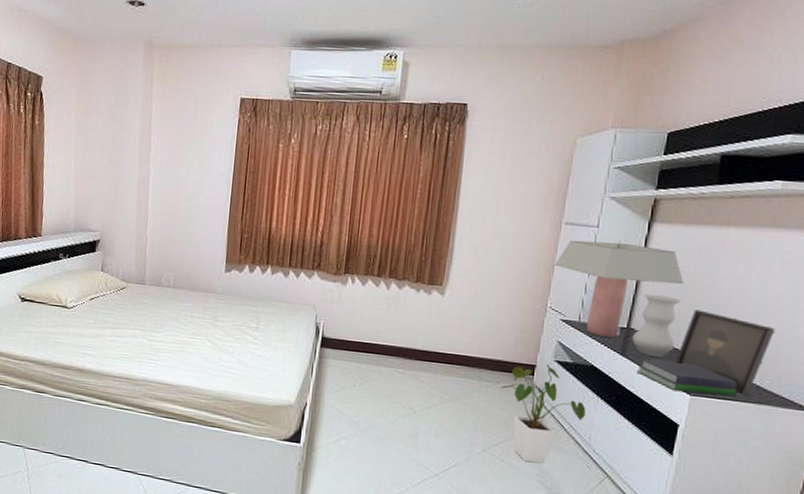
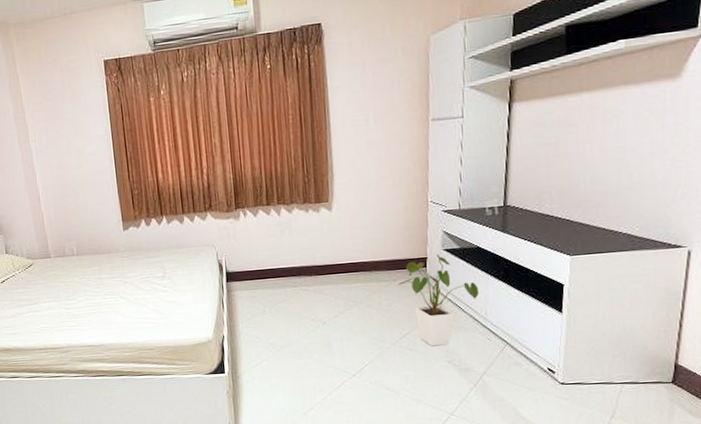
table lamp: present [555,239,684,339] -> none [428,125,549,220]
vase: present [631,294,682,358] -> none [509,169,550,228]
book: present [637,359,738,397] -> none [519,227,612,255]
picture frame: present [674,309,775,396] -> none [551,175,638,246]

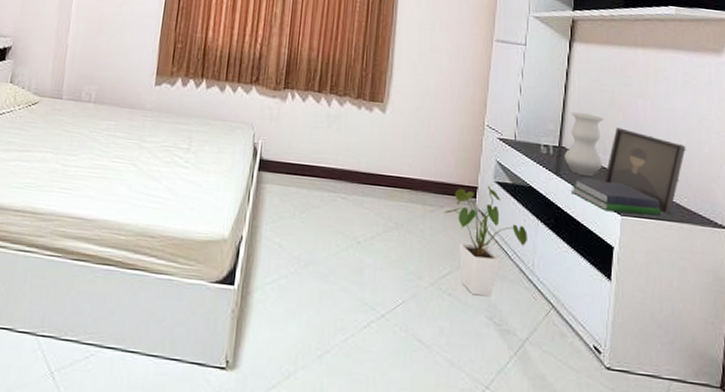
vase: none [509,169,550,228] -> present [564,112,605,177]
book: none [519,227,612,255] -> present [572,179,661,216]
picture frame: none [551,175,638,246] -> present [603,127,686,214]

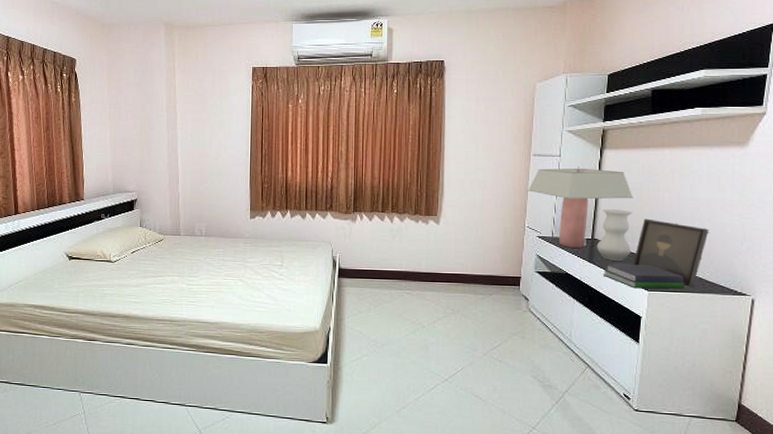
house plant: present [445,185,527,297] -> none [493,275,565,361]
table lamp: none [489,57,605,158] -> present [528,166,633,249]

